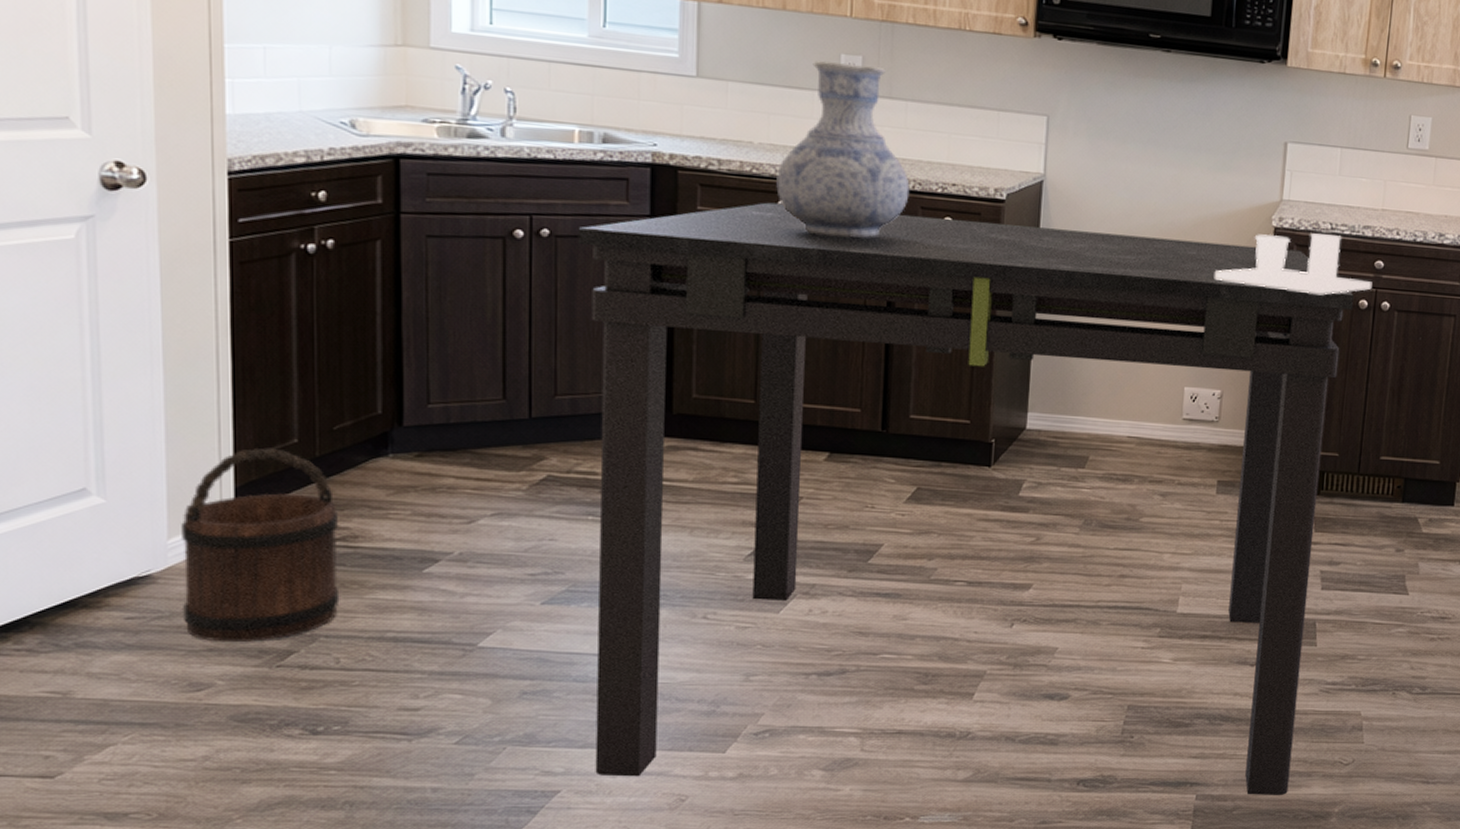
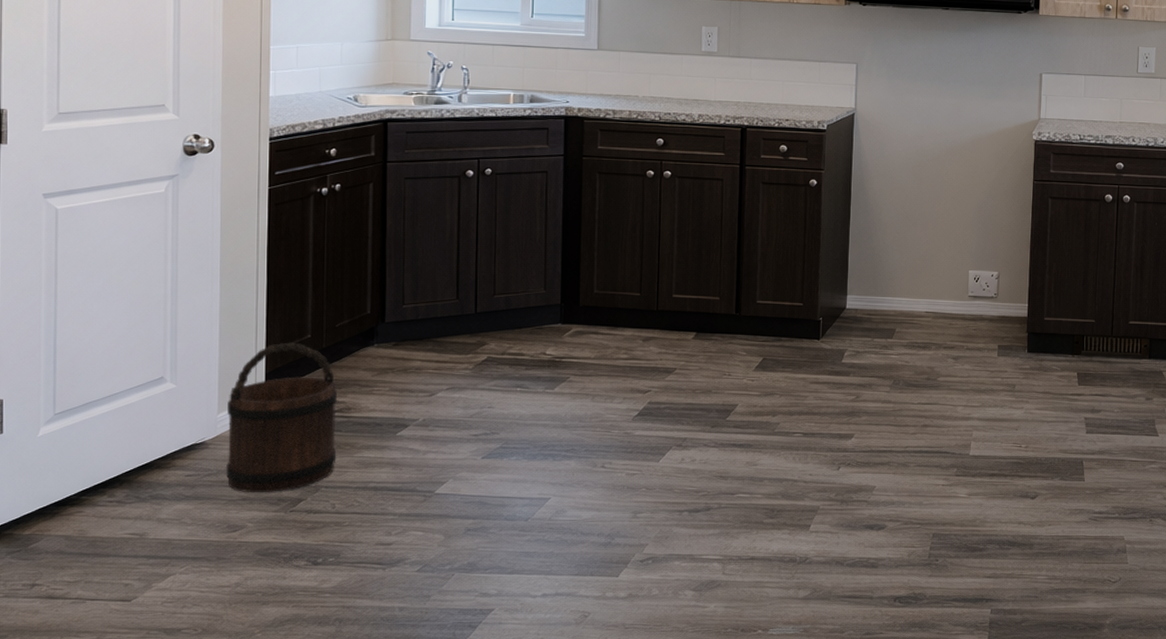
dining table: present [577,202,1355,796] -> none [511,140,1102,610]
vase: present [776,61,910,238] -> none [655,32,754,164]
salt and pepper shaker set: present [1215,233,1373,295] -> none [990,143,1115,193]

